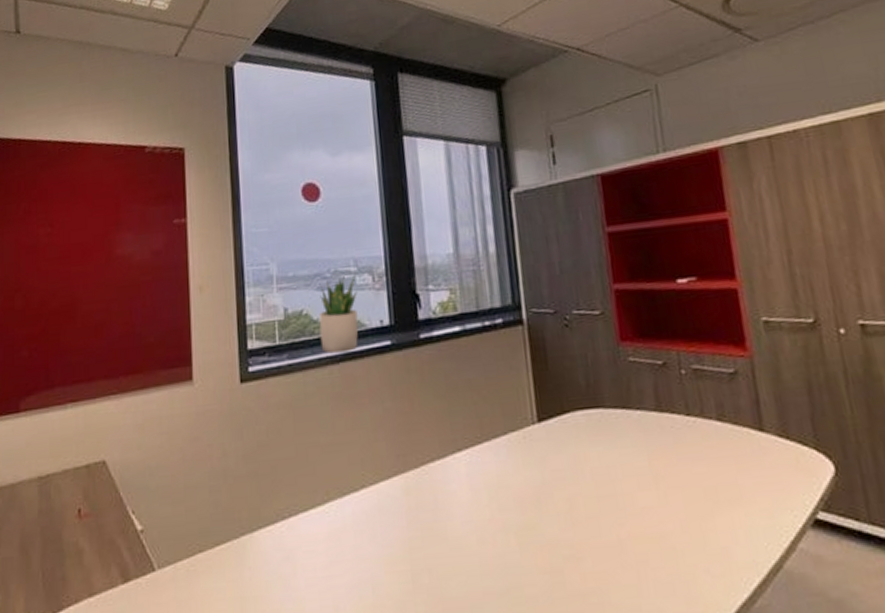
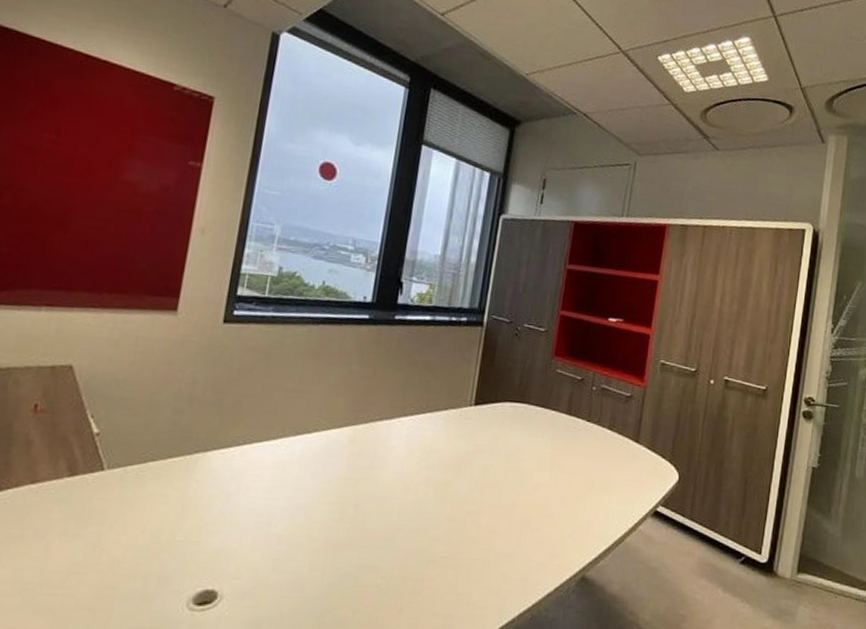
planter: present [319,276,359,354] -> none [306,251,351,317]

